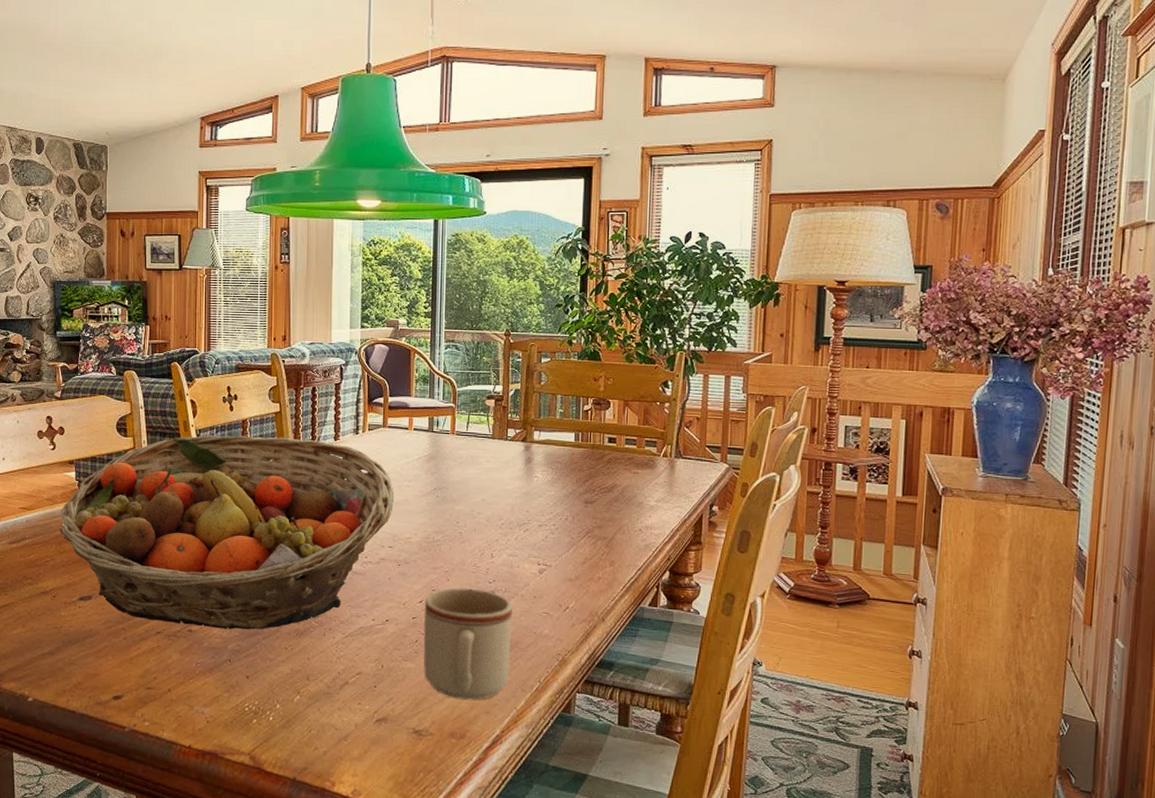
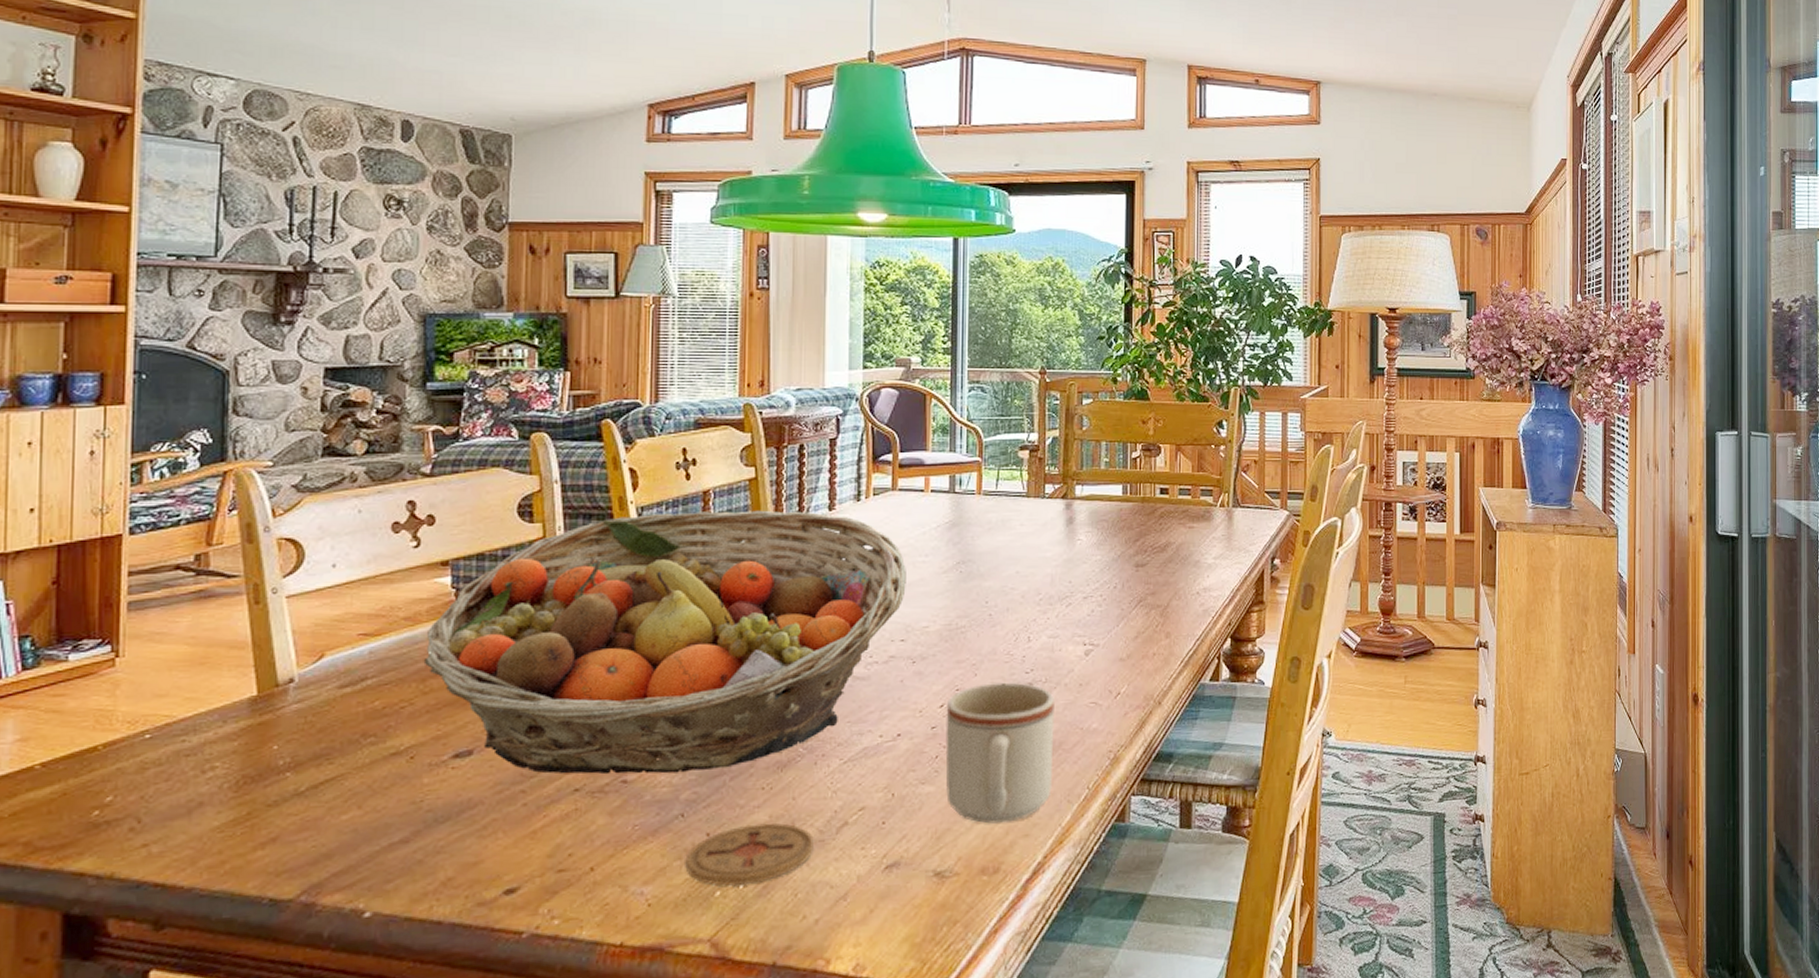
coaster: none [232,674,323,718] -> present [685,823,814,886]

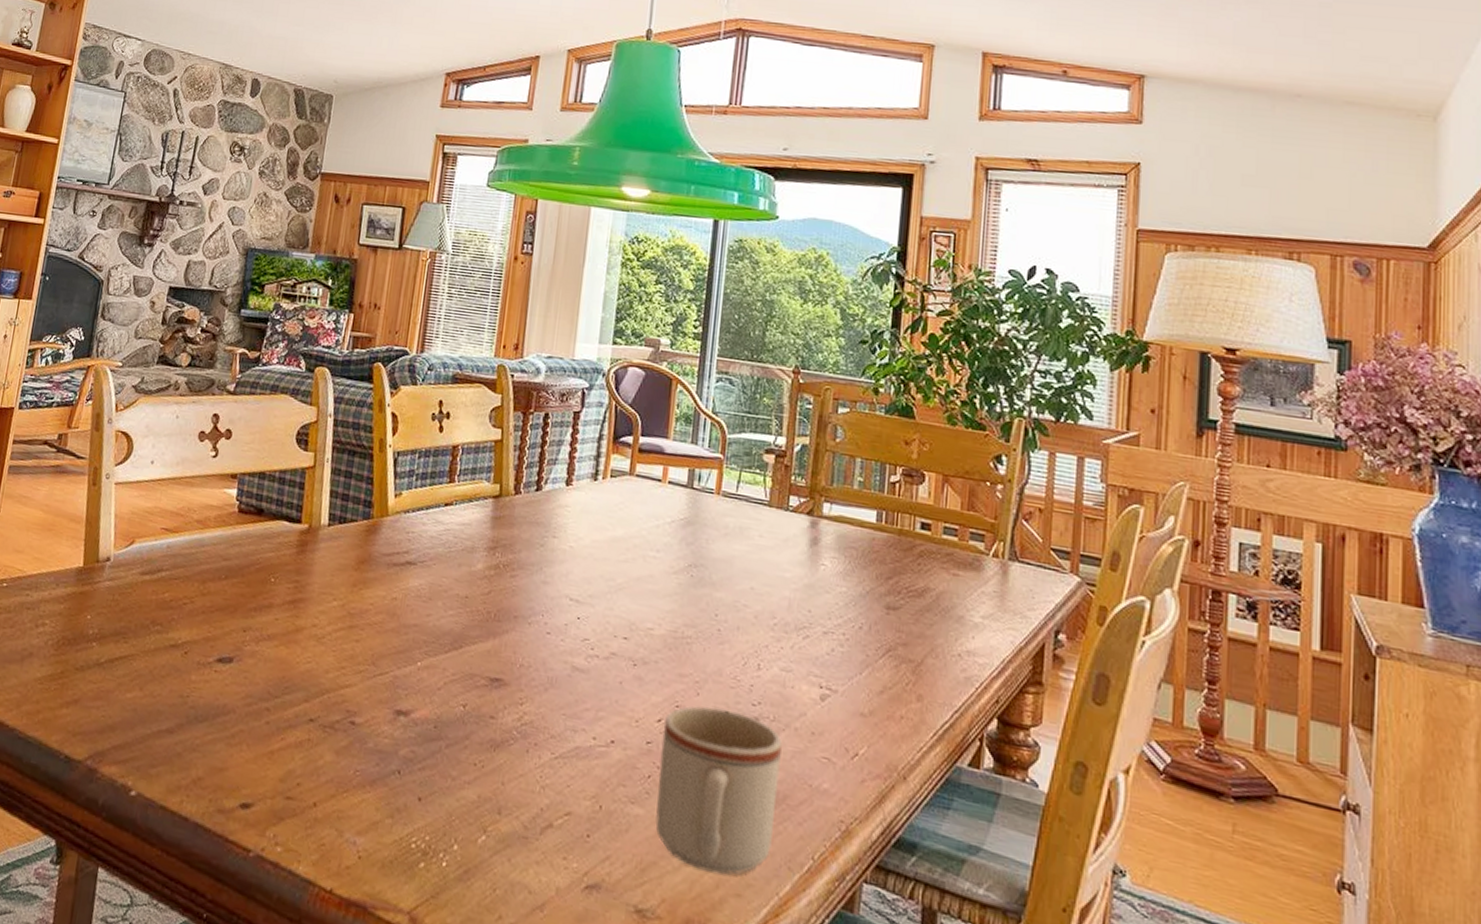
fruit basket: present [423,510,906,774] -> none [206,458,636,734]
coaster: present [685,823,814,886] -> none [395,799,518,866]

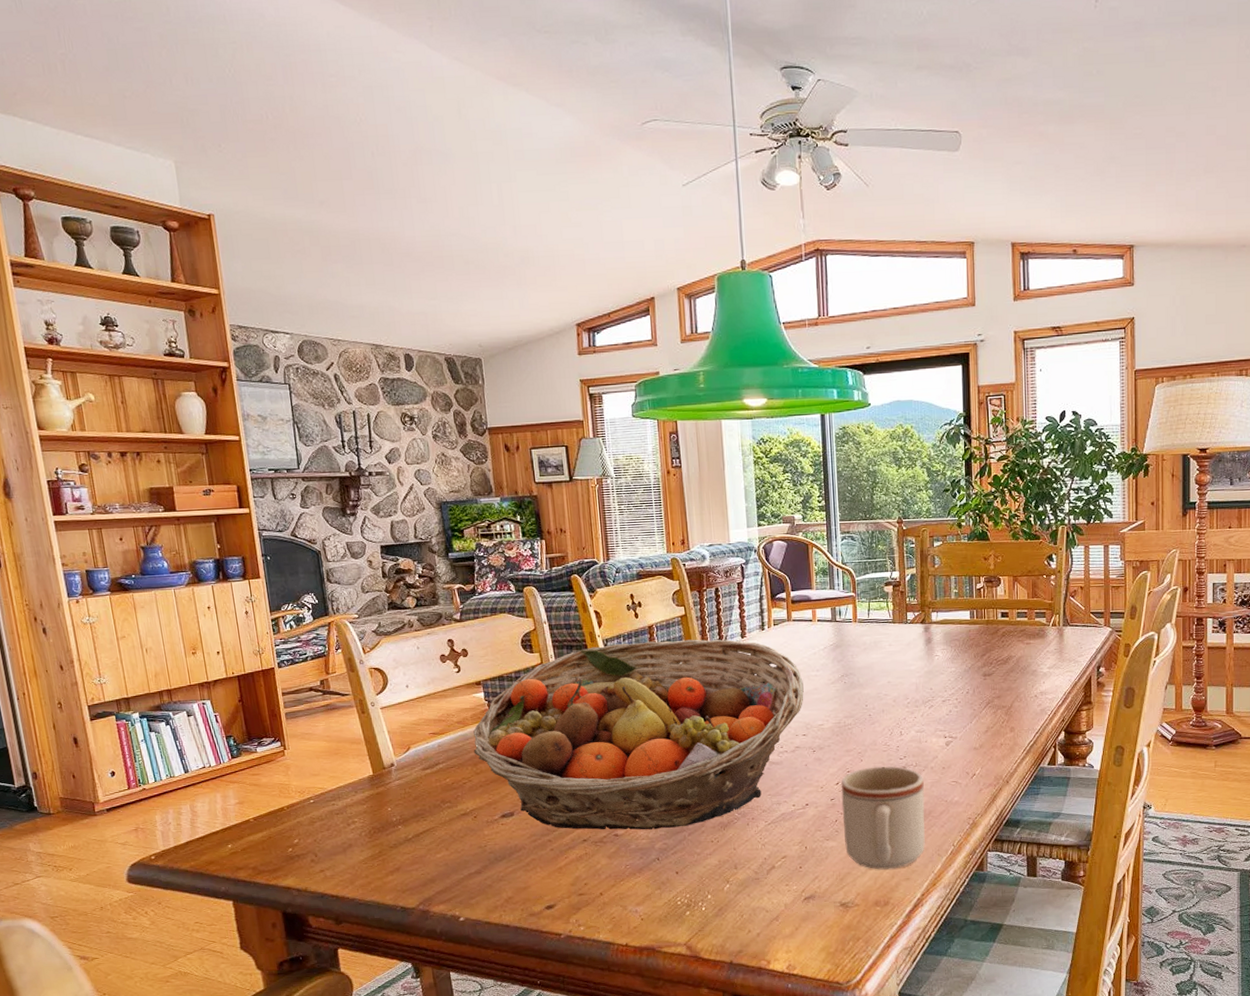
fruit basket: none [206,458,636,734] -> present [473,639,804,830]

